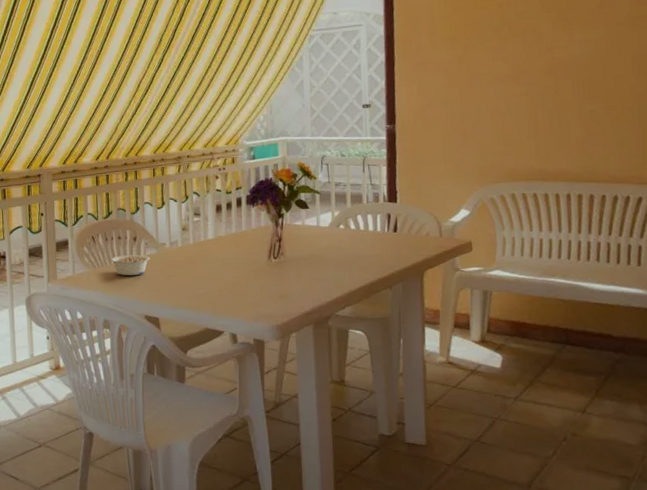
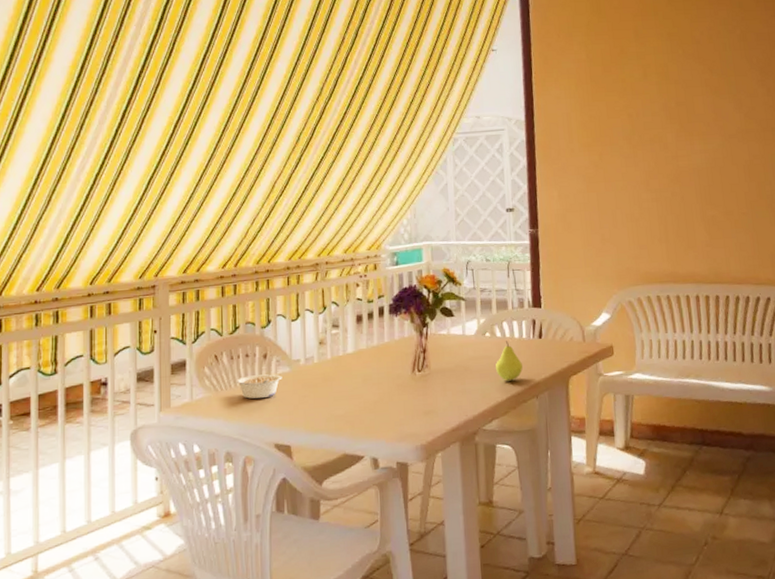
fruit: none [348,233,376,271] -> present [495,340,523,381]

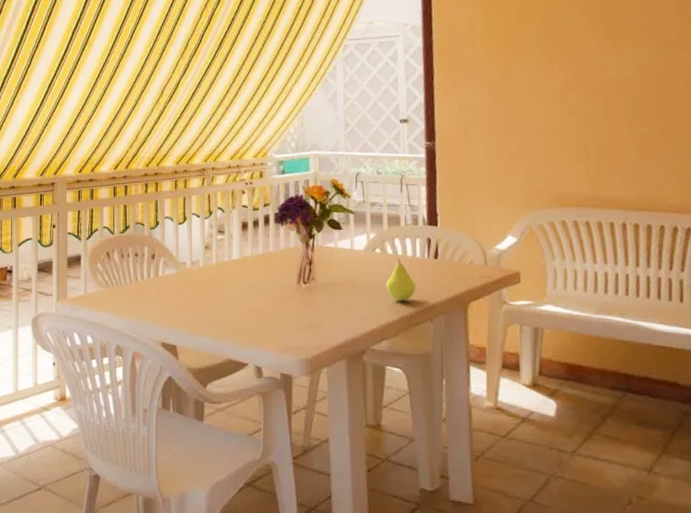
legume: present [236,374,282,399] -> none [126,274,169,298]

